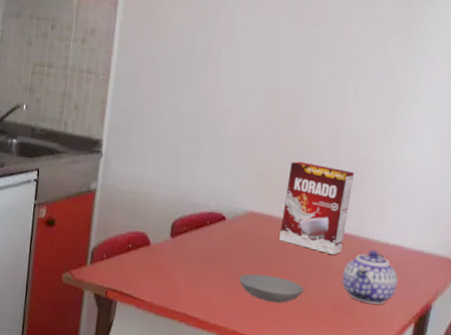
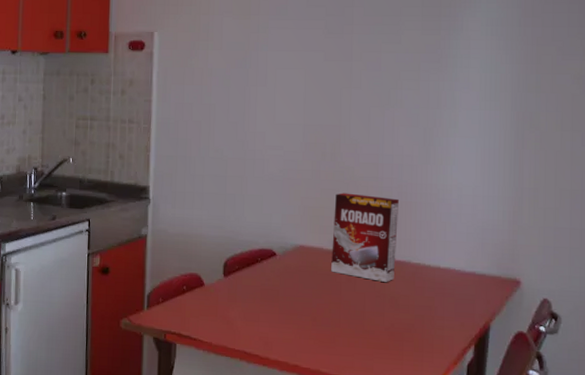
bowl: present [239,274,304,304] -> none [295,306,360,335]
teapot: present [342,250,398,305] -> none [397,275,454,329]

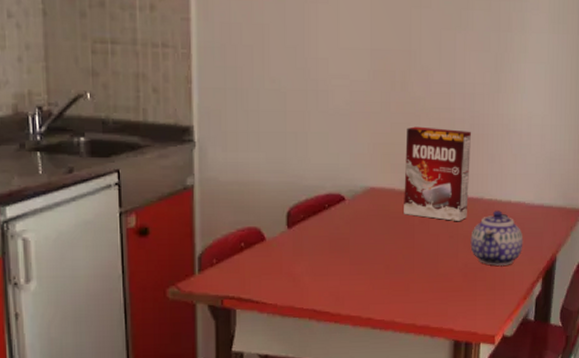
teapot: none [397,275,454,329] -> present [470,211,523,266]

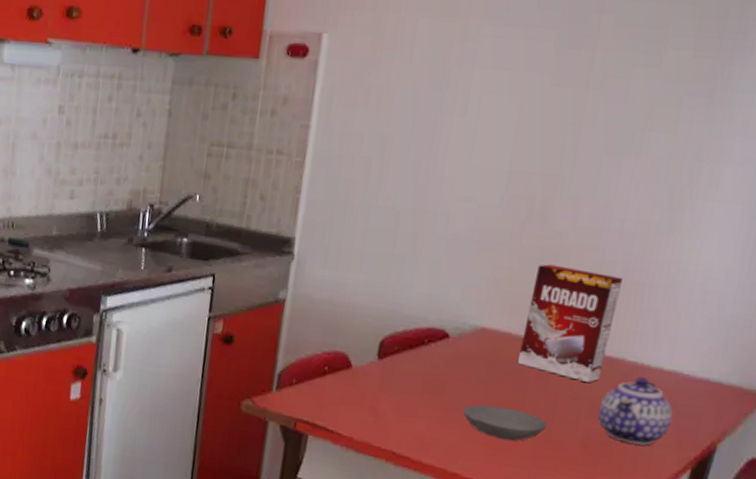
bowl: none [367,253,434,282] -> present [463,404,547,442]

